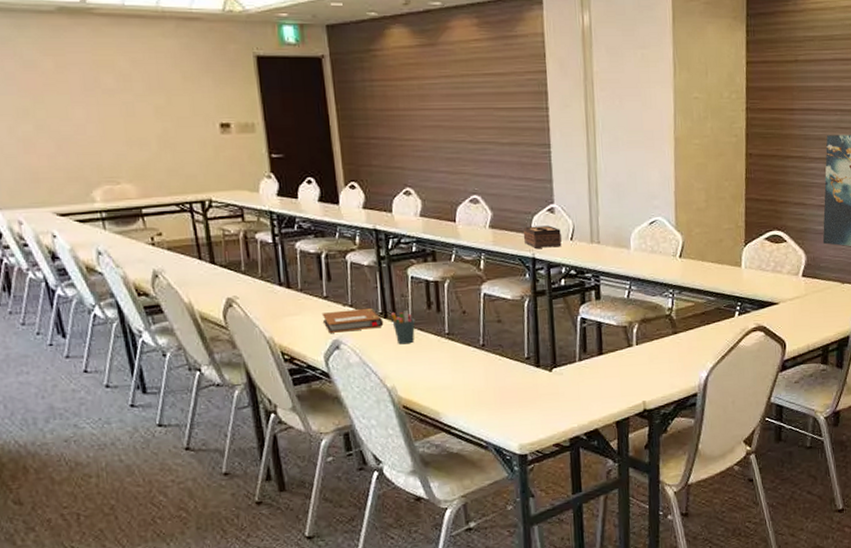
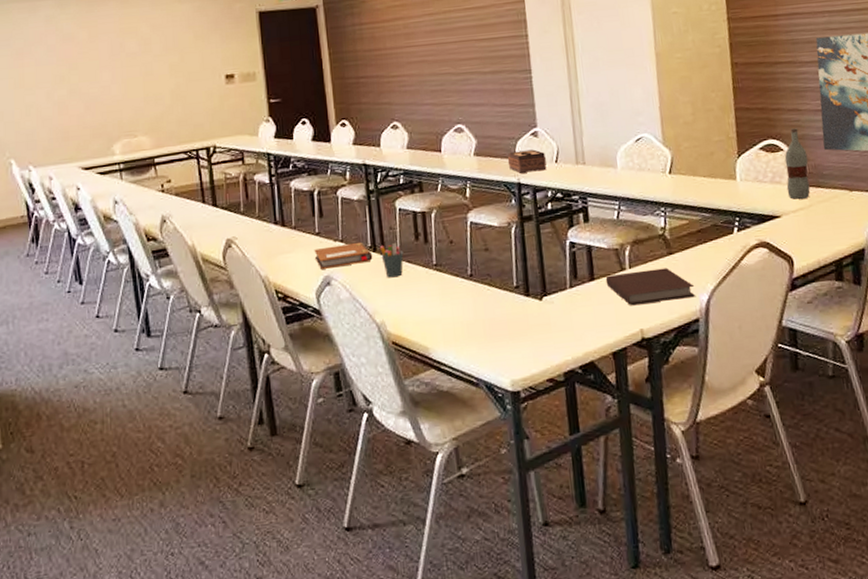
notebook: none [613,346,696,379] -> present [605,268,695,305]
bottle: none [786,221,808,288] -> present [784,128,811,200]

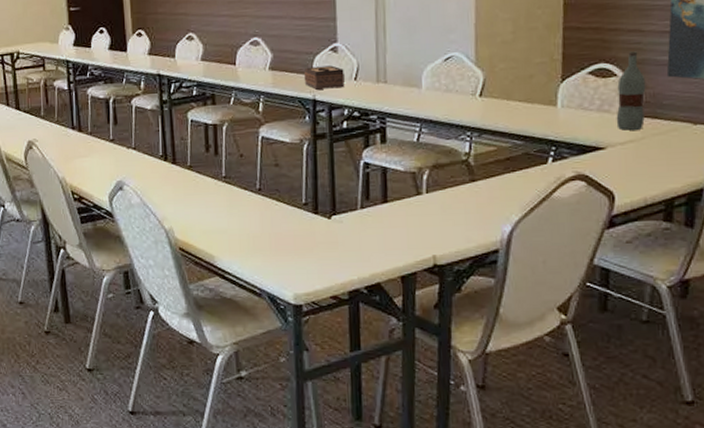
notebook: present [314,242,373,269] -> none [108,150,164,174]
pen holder: present [379,243,404,278] -> none [170,153,194,187]
notebook: present [605,268,695,305] -> none [399,195,497,230]

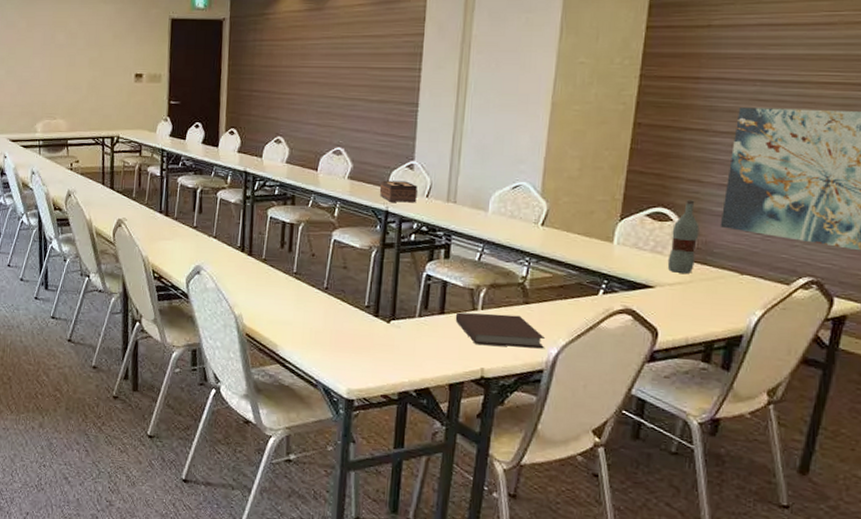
notebook: none [399,195,497,230] -> present [455,312,546,349]

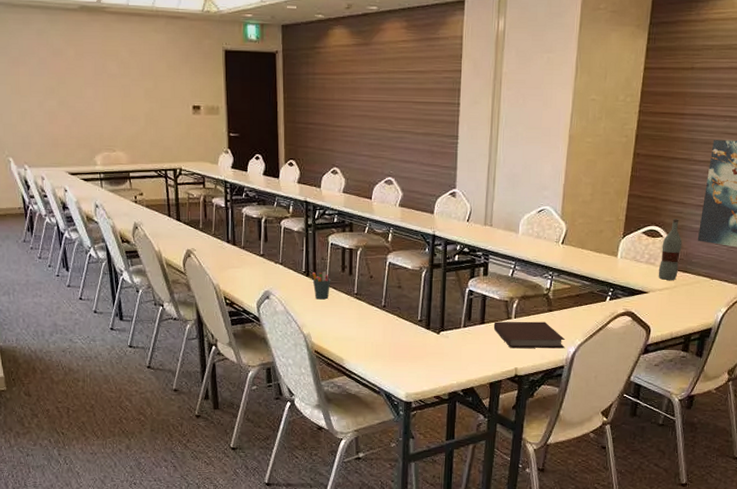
pen holder: none [247,247,268,278] -> present [311,272,331,300]
tissue box: present [379,180,418,203] -> none [427,207,459,227]

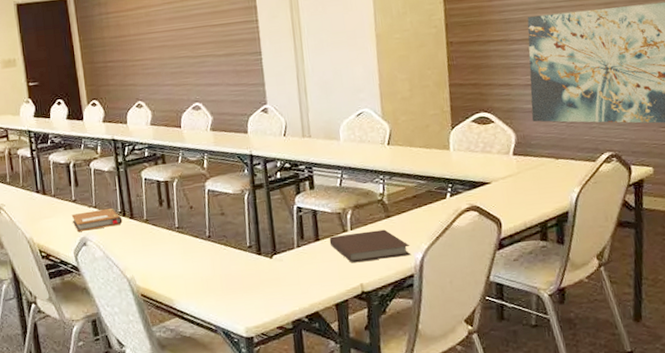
notebook: none [258,266,306,285] -> present [71,207,123,232]
pen holder: present [311,272,331,300] -> none [128,209,150,239]
bottle: present [658,219,682,280] -> none [495,102,519,167]

